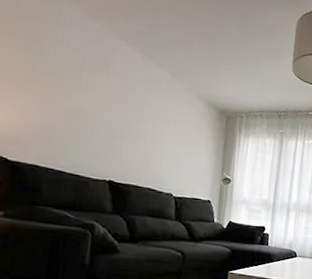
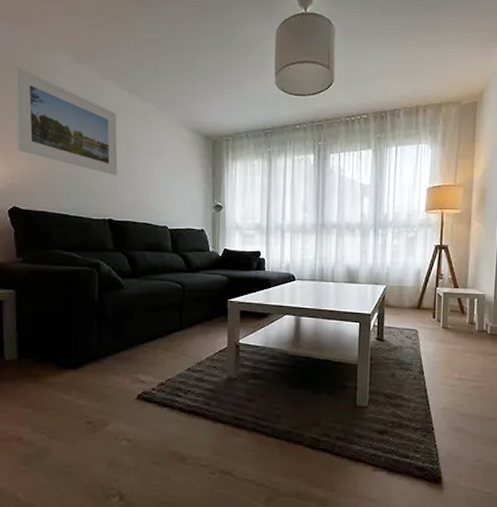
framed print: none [11,9,128,137] -> present [15,66,118,175]

